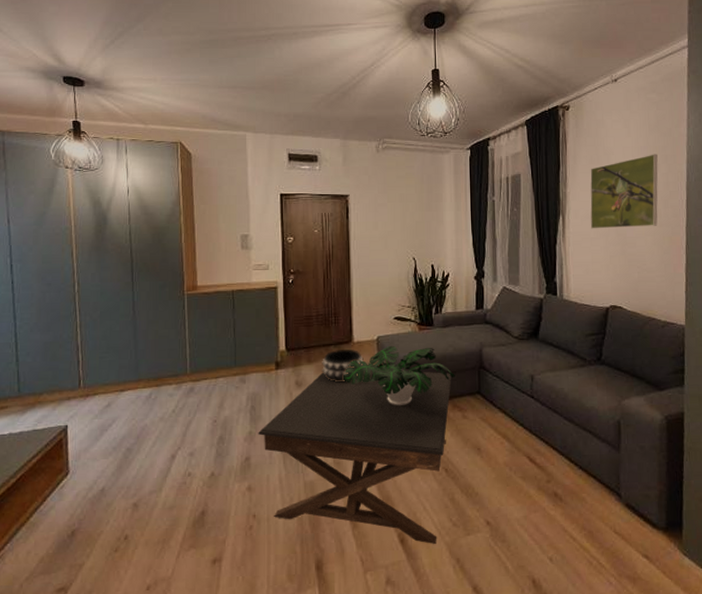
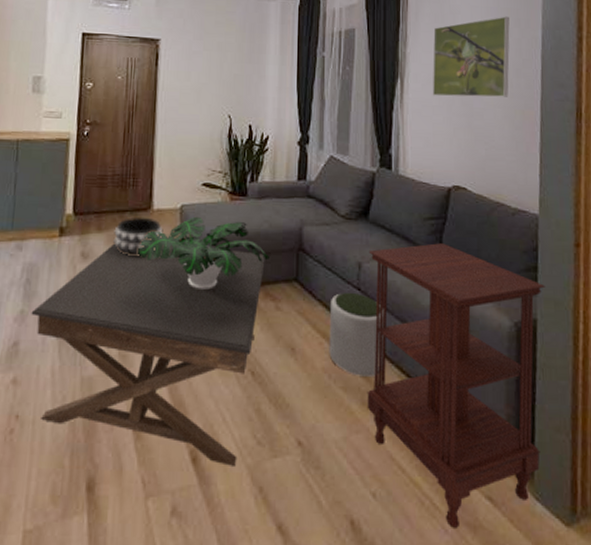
plant pot: none [508,400,555,467] -> present [329,292,383,377]
side table: none [539,355,691,582] -> present [367,243,545,530]

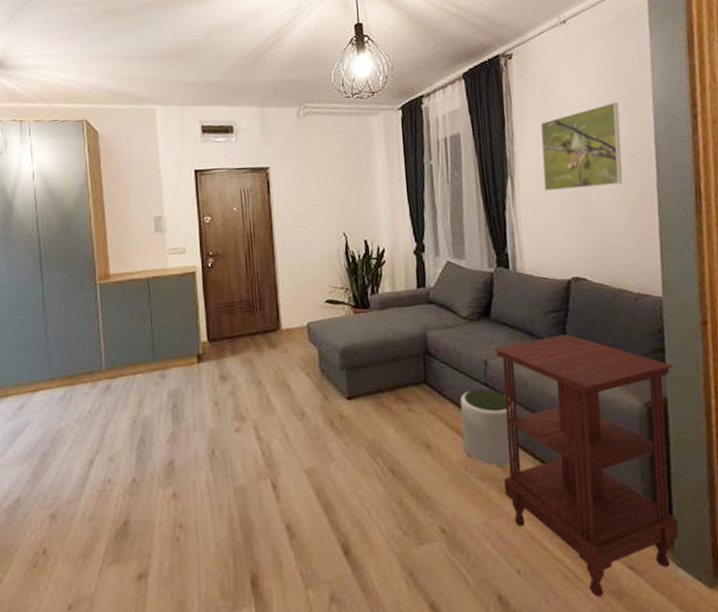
coffee table: present [31,243,265,466] -> none [181,360,394,555]
decorative bowl: present [113,217,163,256] -> none [248,337,294,374]
potted plant: present [138,216,269,290] -> none [272,332,397,399]

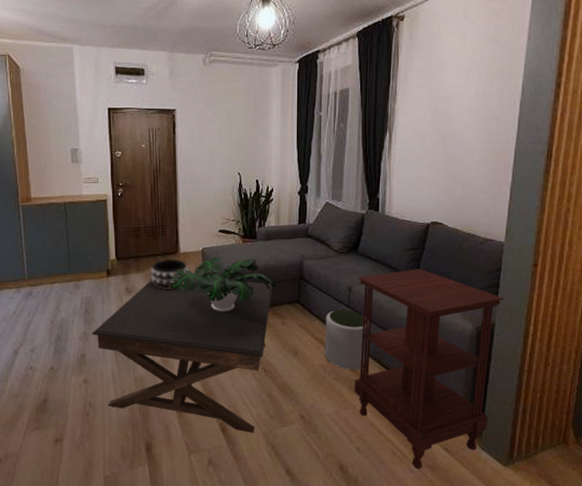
coffee table: none [181,360,394,555] -> present [92,279,273,433]
decorative bowl: none [248,337,294,374] -> present [150,259,189,289]
potted plant: none [272,332,397,399] -> present [170,256,276,312]
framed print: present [540,102,623,191] -> none [417,67,493,146]

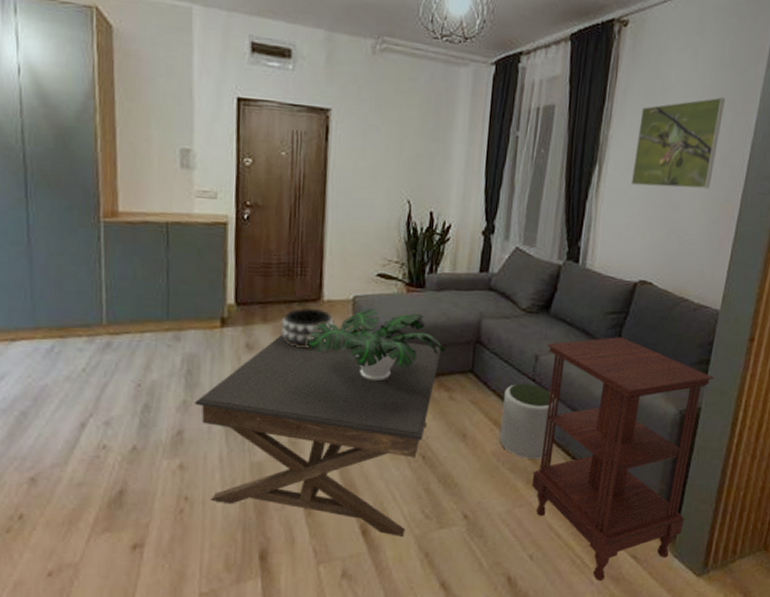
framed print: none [417,67,493,146] -> present [630,97,725,189]

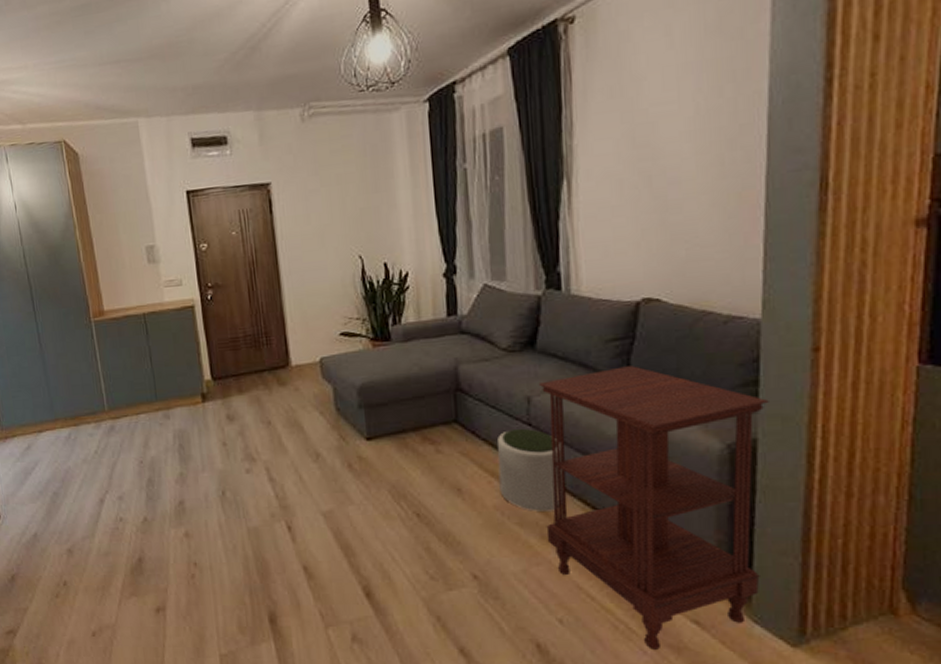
coffee table: present [194,334,441,536] -> none [190,397,419,599]
decorative bowl: present [280,308,334,347] -> none [255,374,306,414]
potted plant: present [307,308,446,381] -> none [282,367,423,440]
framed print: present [630,97,725,189] -> none [609,69,720,194]

